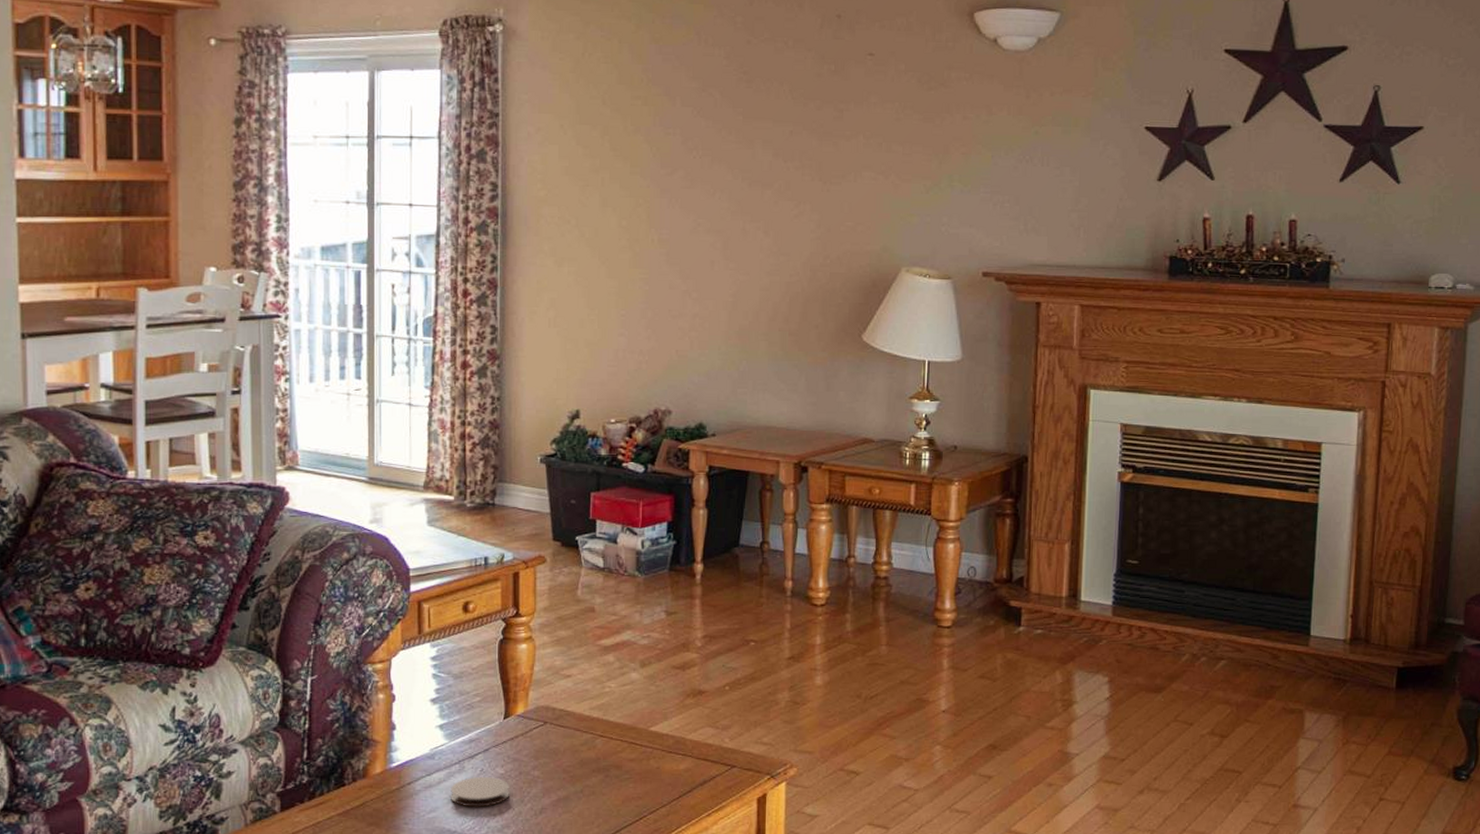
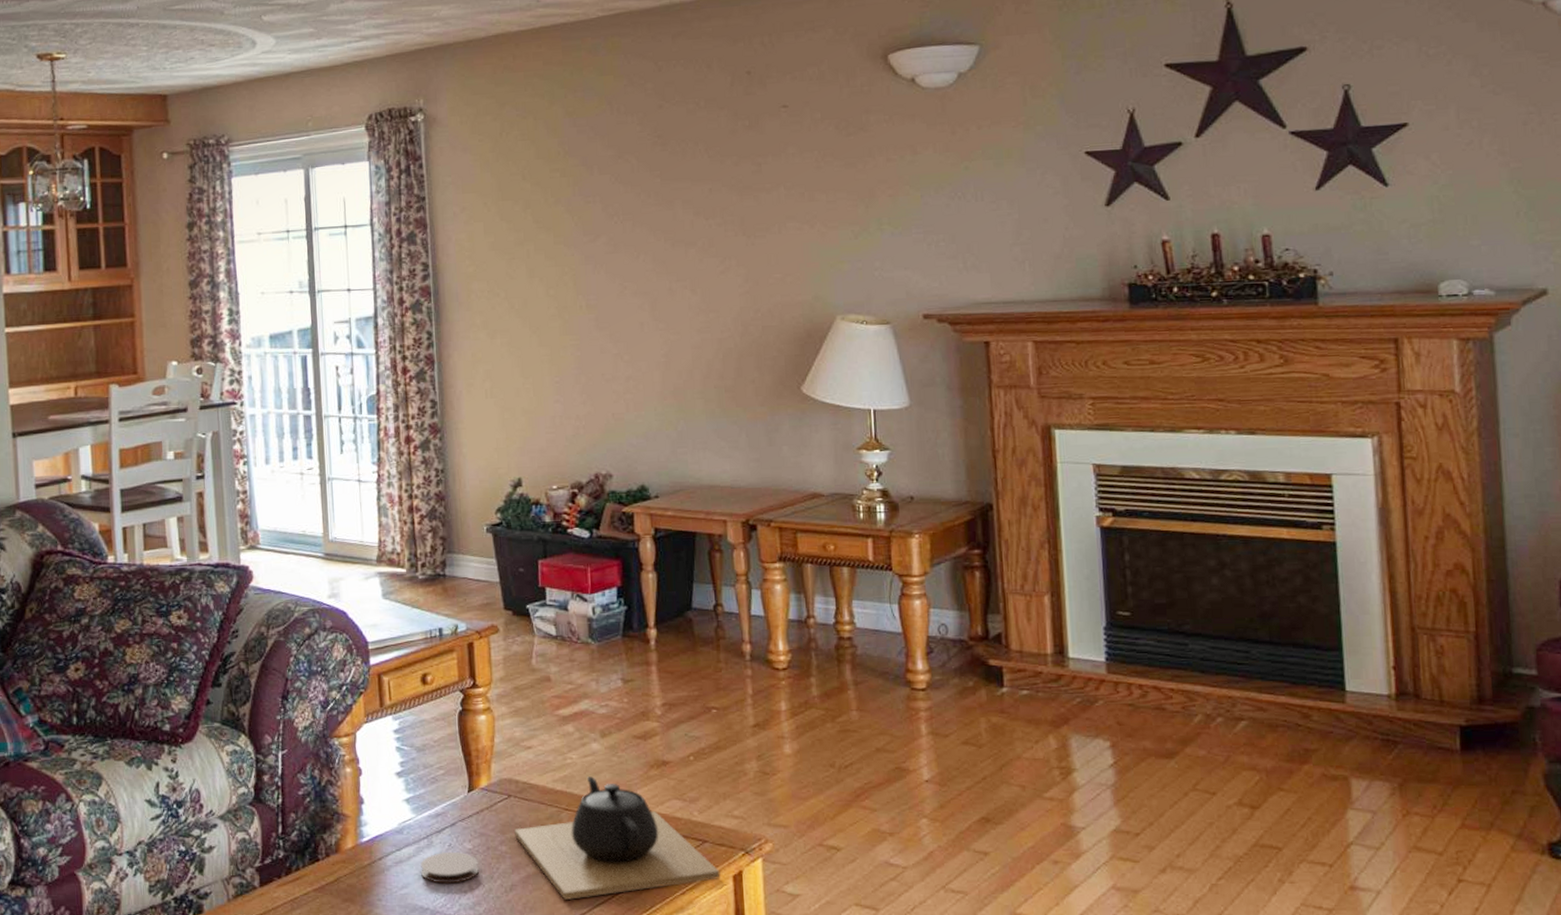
teapot: none [548,705,746,822] -> present [514,776,721,900]

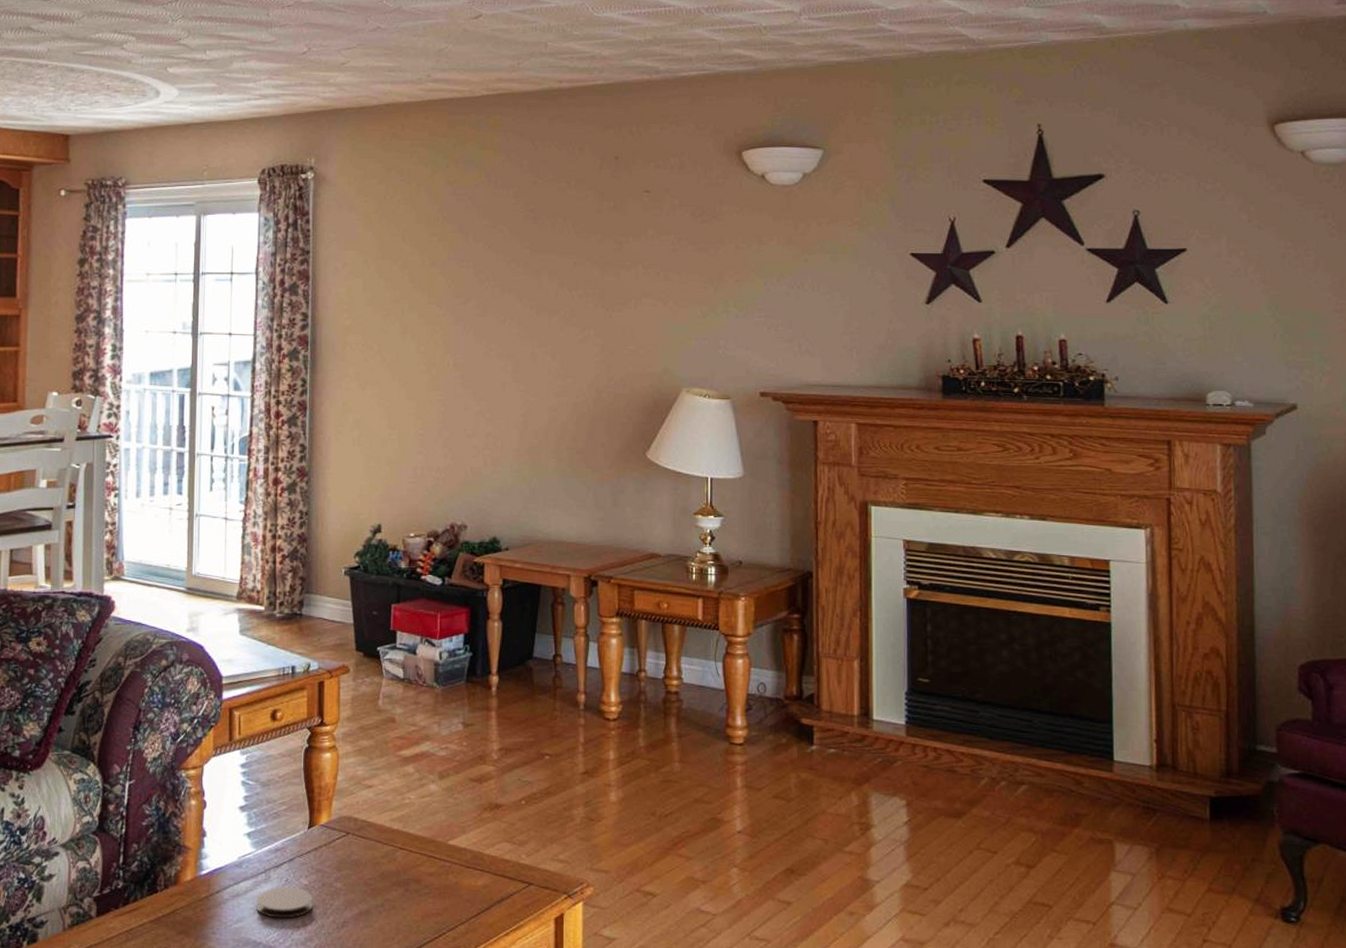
teapot: present [514,776,721,900] -> none [350,817,543,938]

